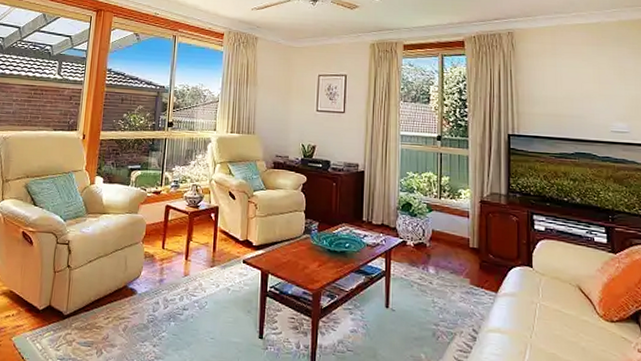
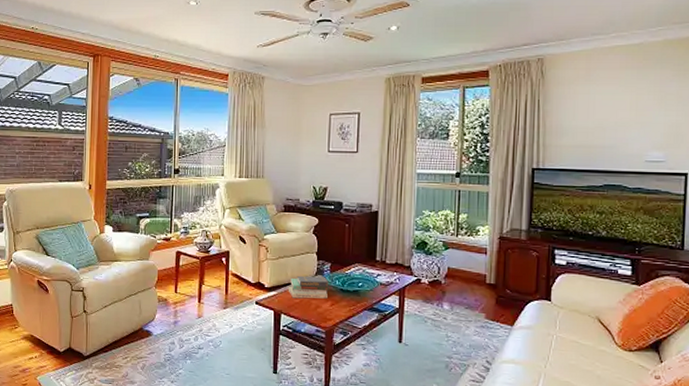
books: none [275,234,317,259] -> present [288,275,329,299]

